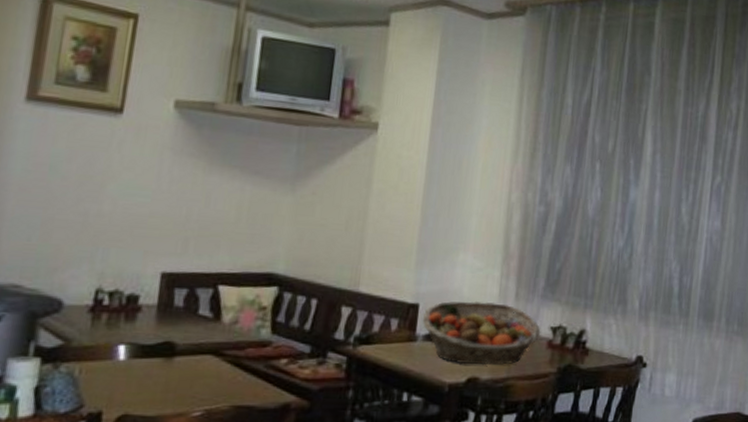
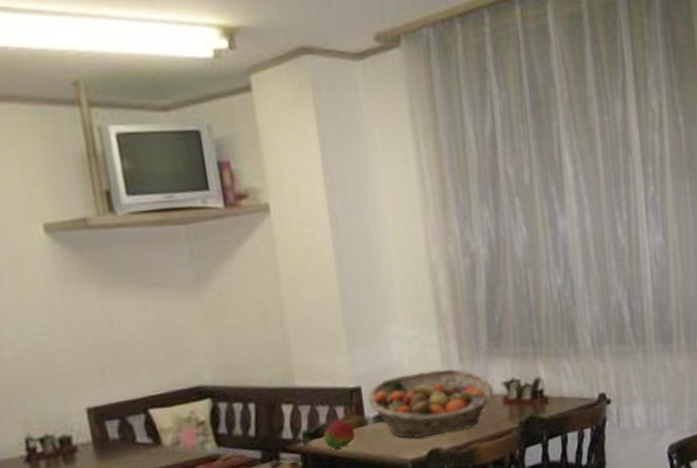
fruit: none [372,331,403,359] -> present [323,419,355,449]

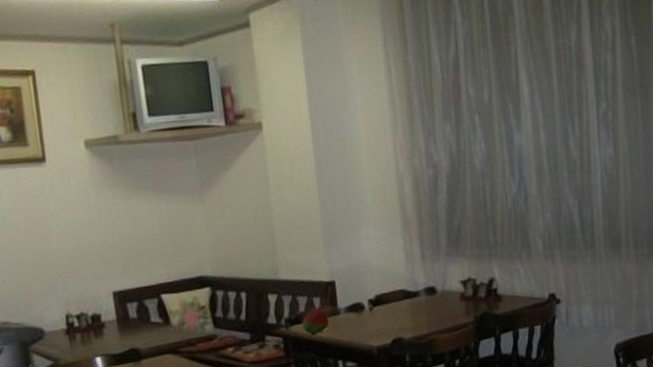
fruit basket: present [367,368,494,439] -> none [340,267,452,328]

